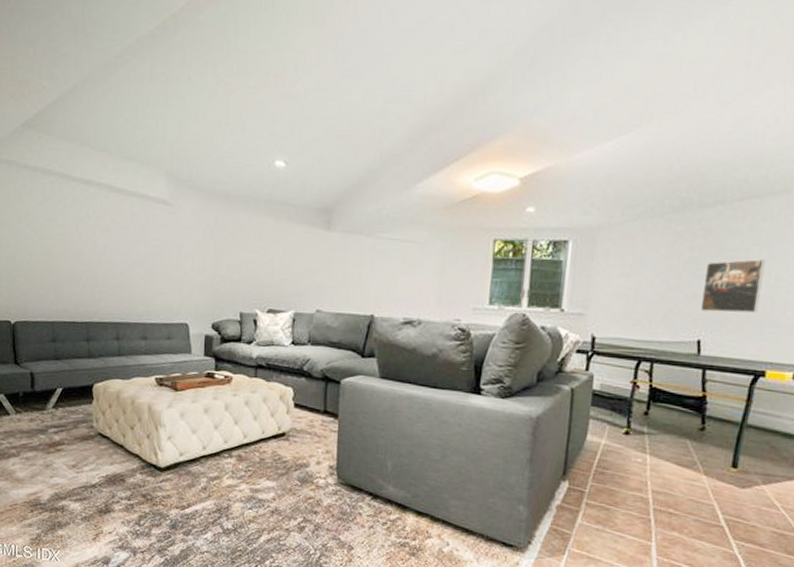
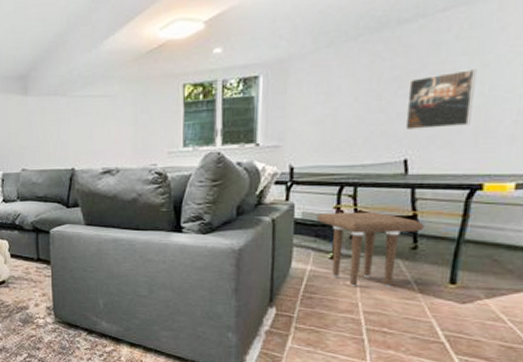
side table: none [614,386,712,467] -> present [317,211,424,288]

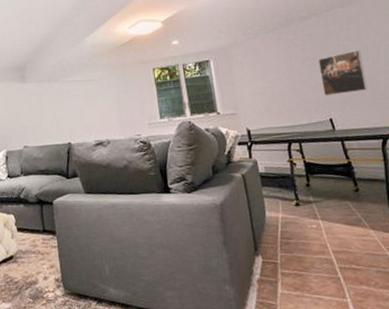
side table: present [317,211,424,288] -> none [276,162,359,230]

